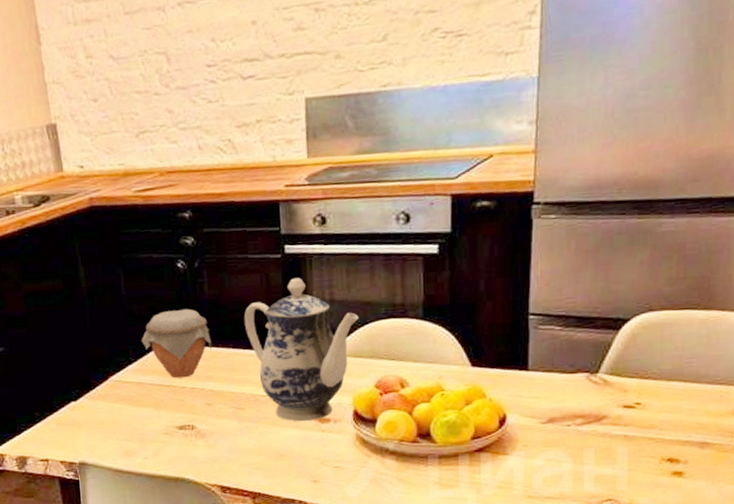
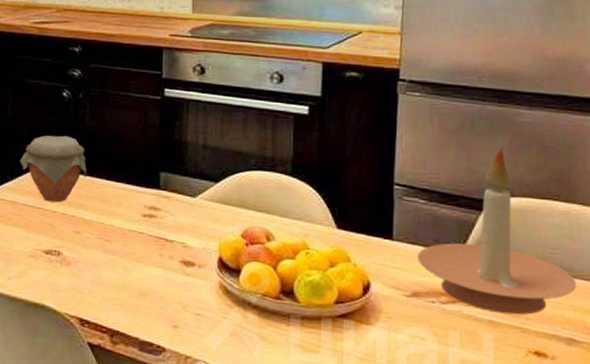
teapot: present [244,278,359,422] -> none [120,120,230,263]
candle holder: none [552,261,713,428] -> present [417,147,577,315]

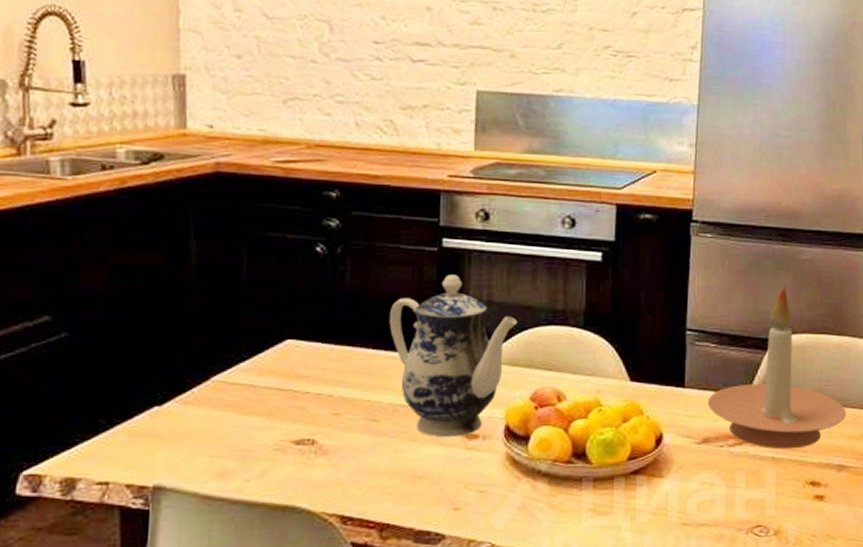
jar: present [20,135,87,203] -> none [259,299,349,381]
teapot: none [120,120,230,263] -> present [389,274,517,438]

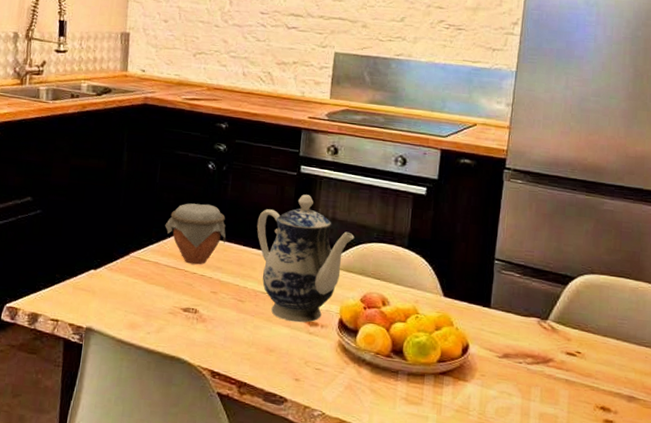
jar: none [259,299,349,381] -> present [165,203,226,265]
candle holder: present [707,285,847,450] -> none [509,230,639,376]

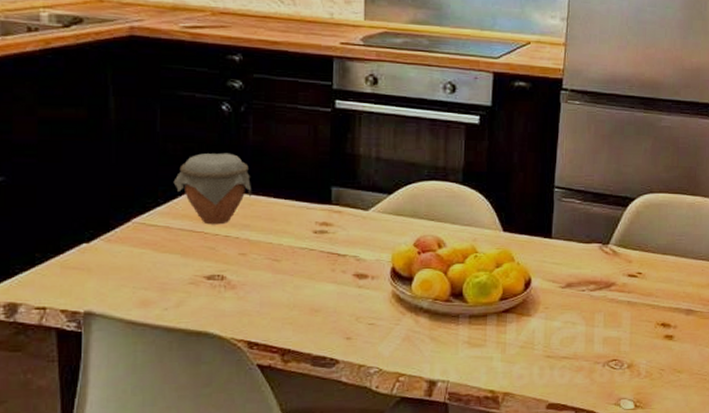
teapot: present [256,194,354,323] -> none [288,133,403,277]

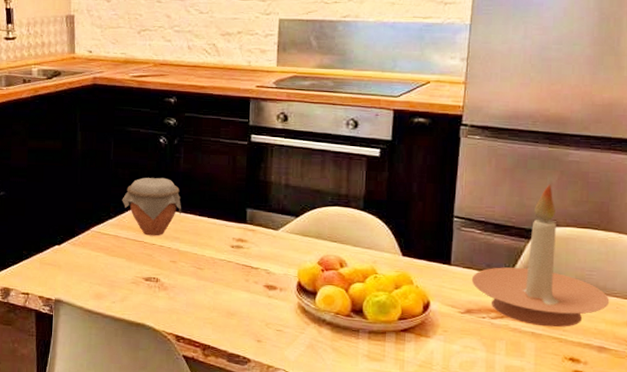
candle holder: none [571,149,696,295] -> present [471,183,610,328]

